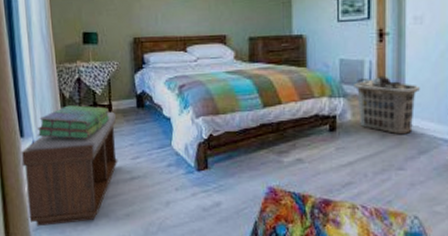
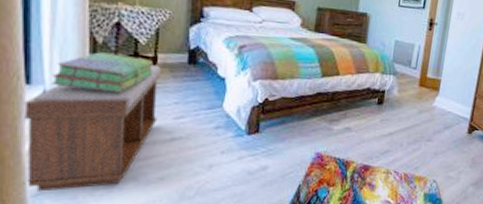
clothes hamper: present [354,75,420,135] -> none [403,59,453,112]

